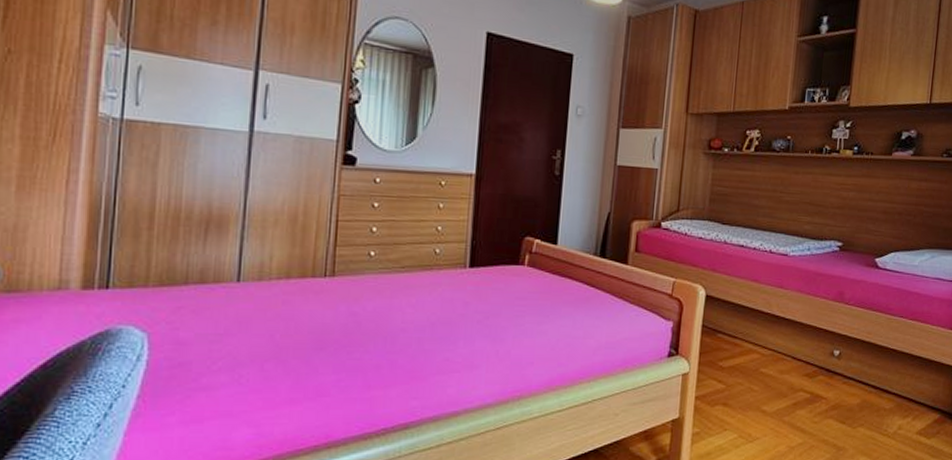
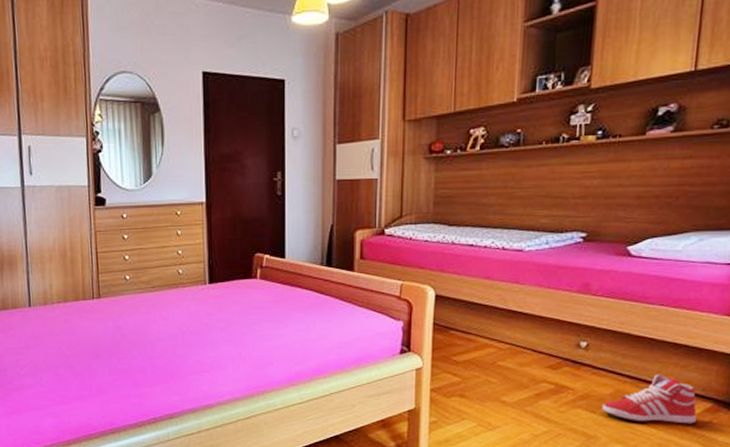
sneaker: none [850,385,928,435] -> present [602,374,697,424]

